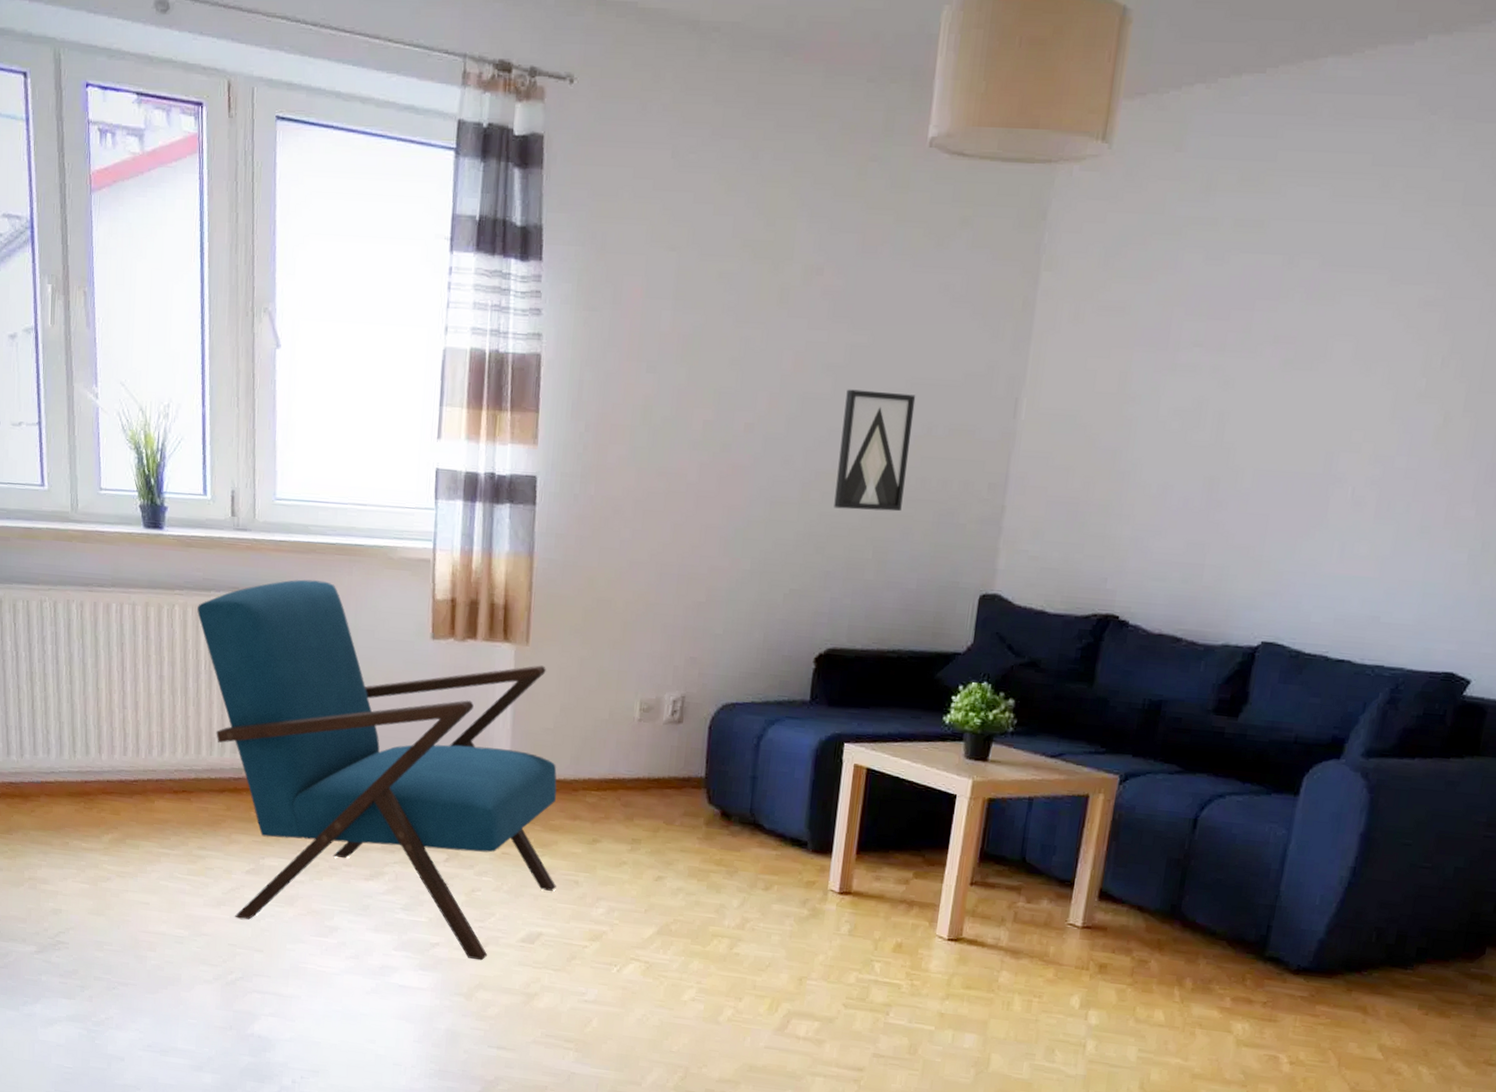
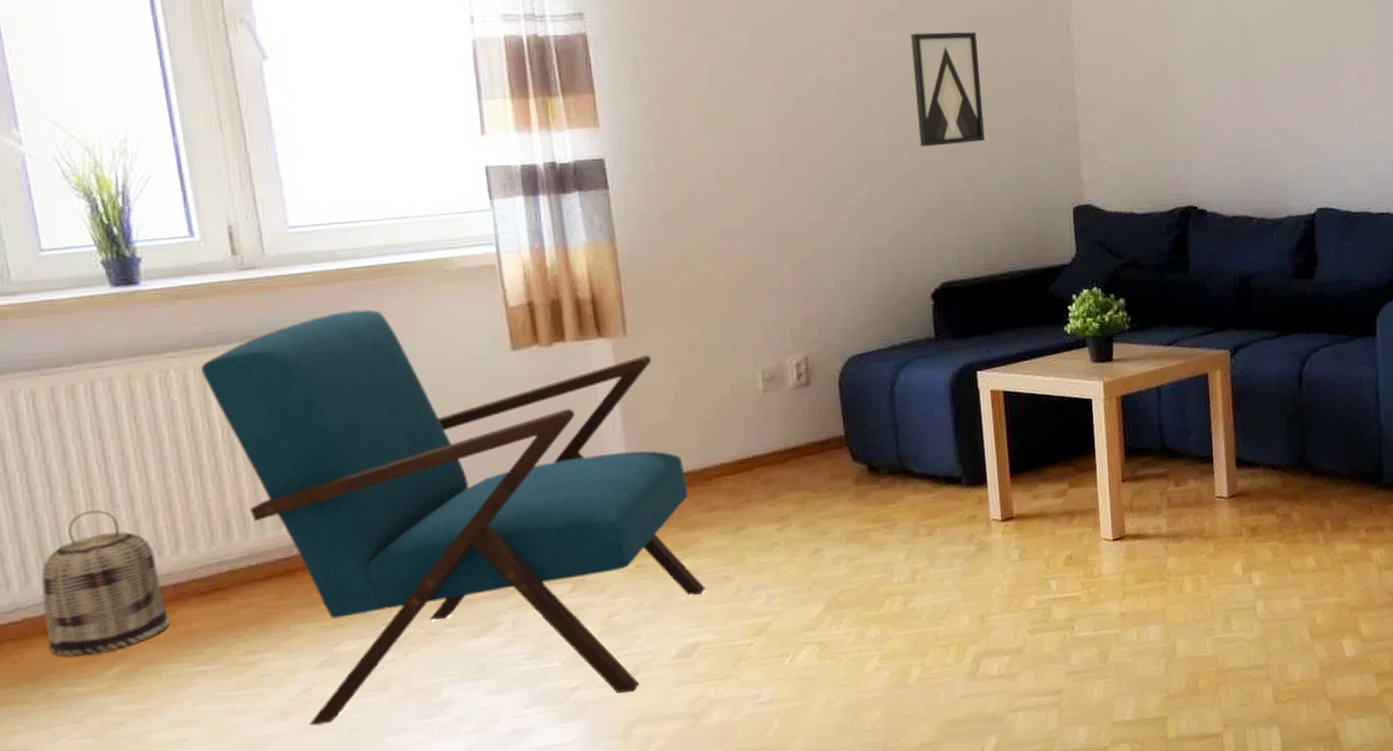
basket: none [69,707,150,821] -> present [41,510,170,658]

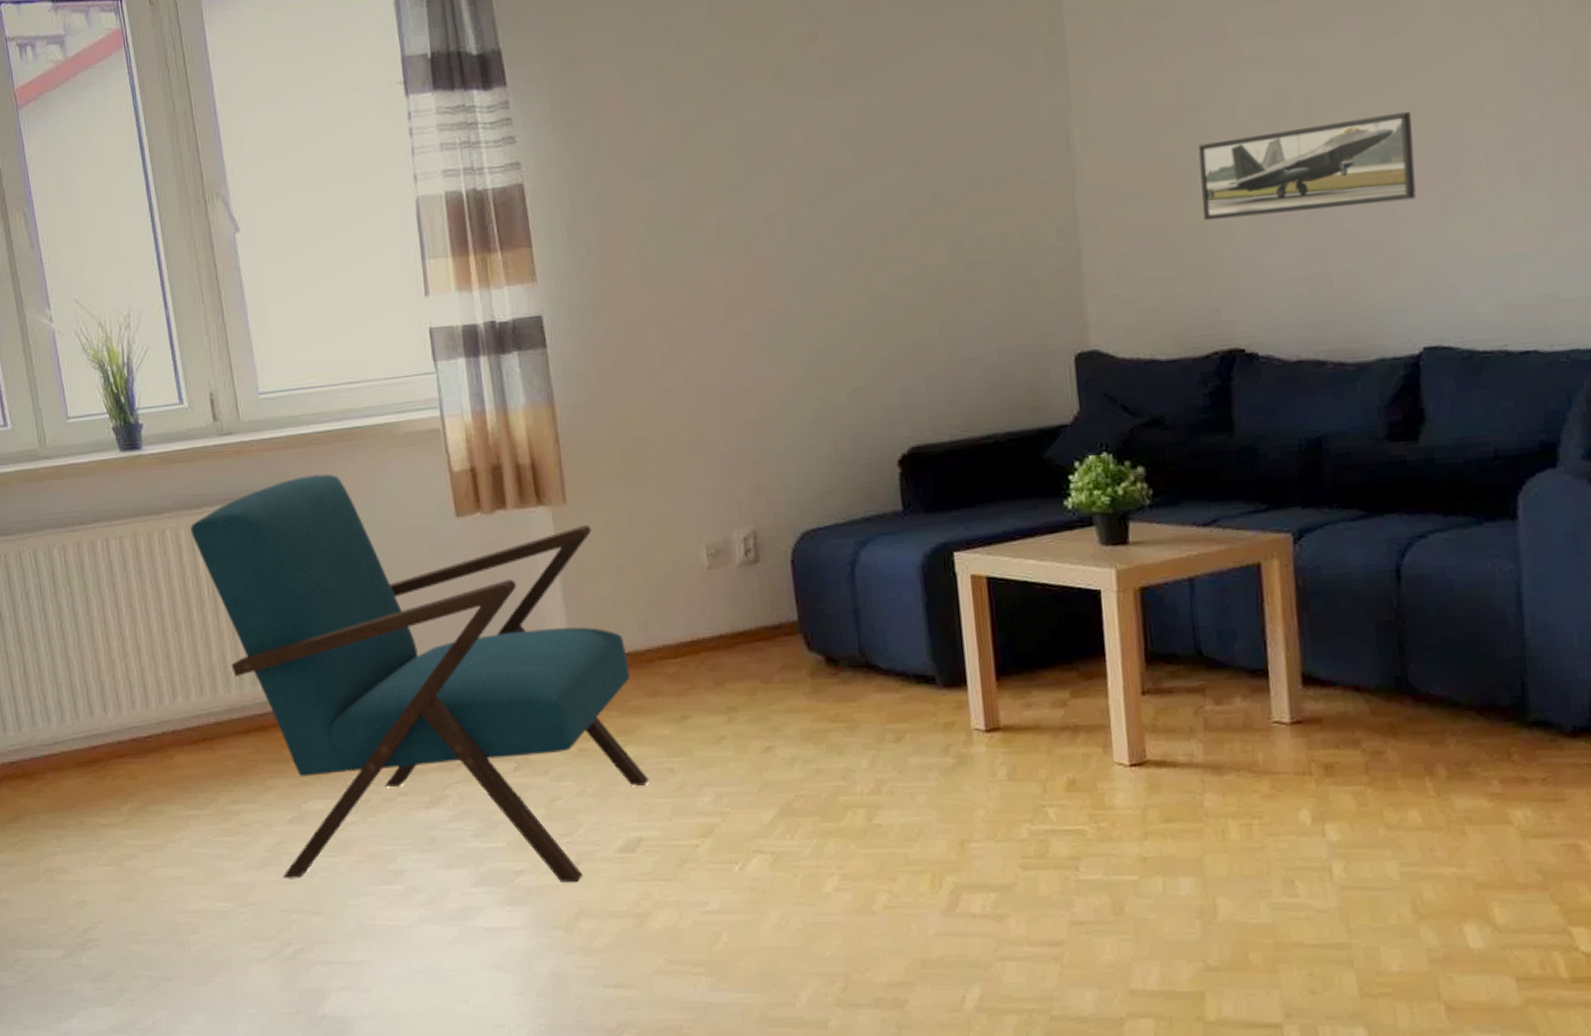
basket: present [41,510,170,658] -> none [72,657,170,791]
wall art: present [911,32,985,147] -> none [871,148,962,289]
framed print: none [1164,31,1313,105] -> present [1198,111,1416,221]

